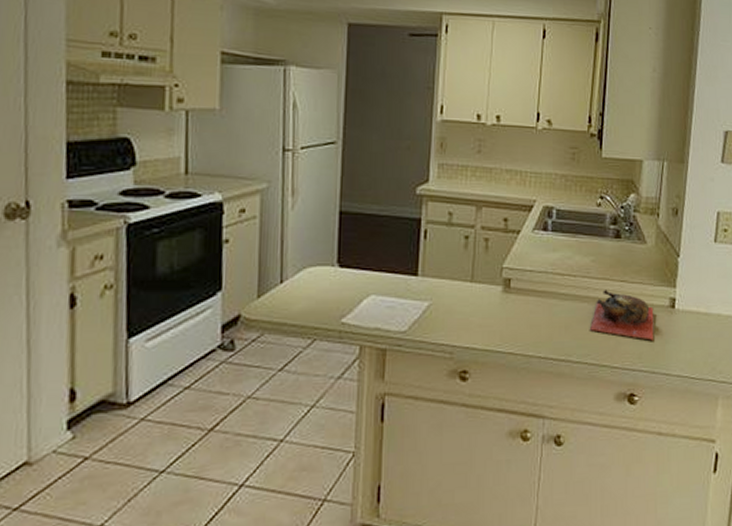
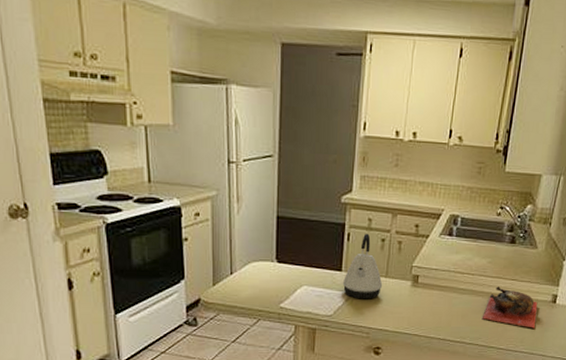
kettle: none [418,229,468,310] -> present [342,233,383,299]

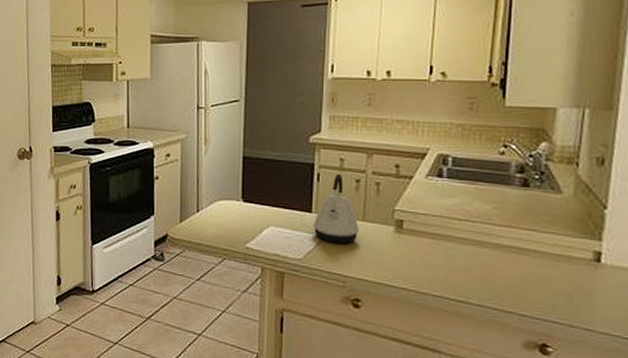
cutting board: present [481,286,538,329] -> none [491,237,573,293]

